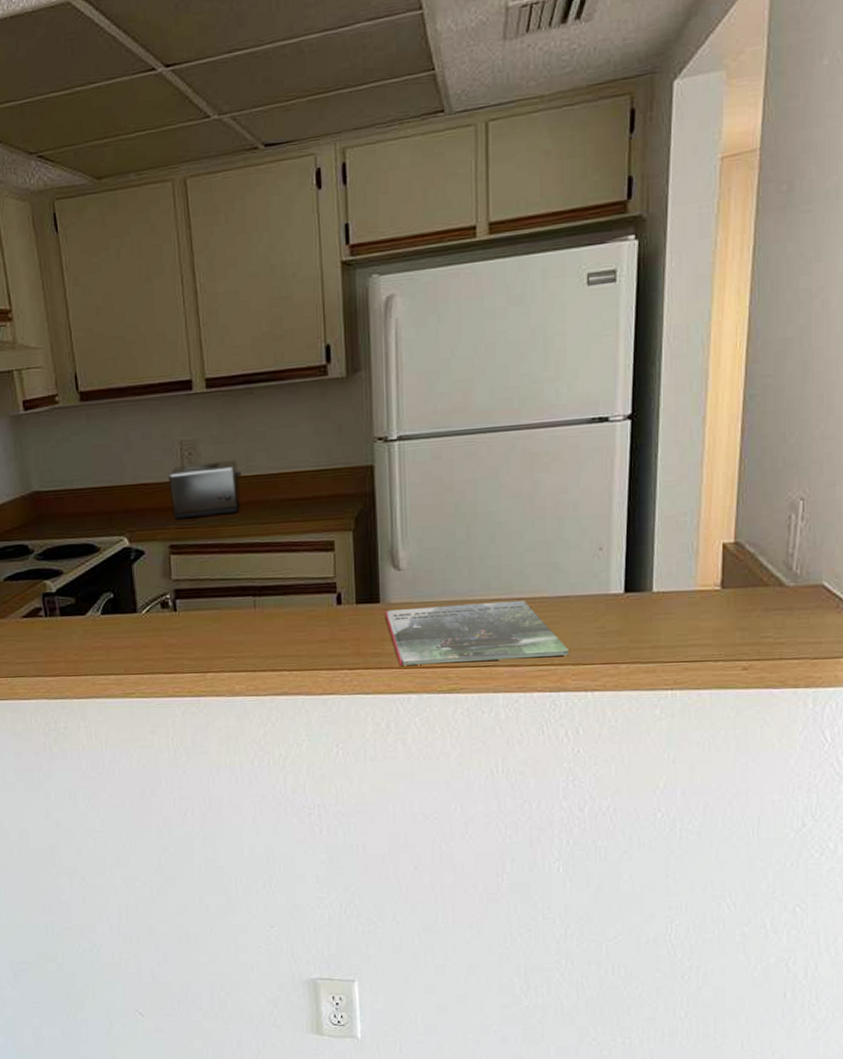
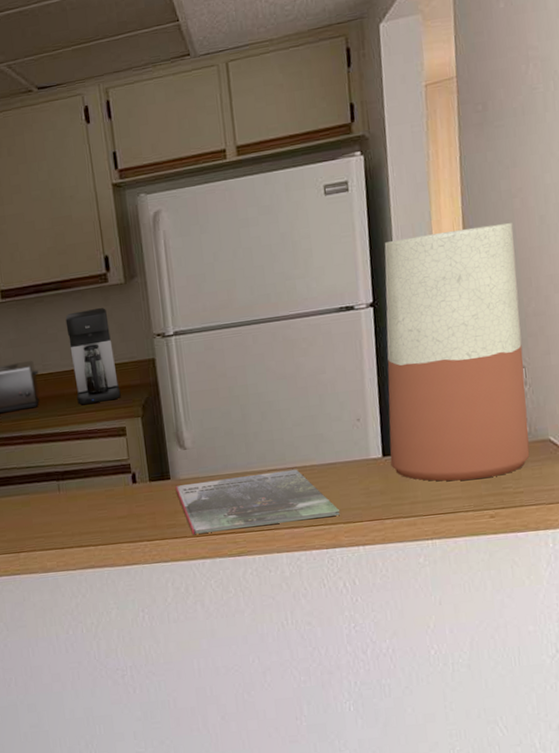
coffee maker: none [276,404,332,514] -> present [65,308,121,405]
vase: none [633,327,808,626] -> present [384,222,530,482]

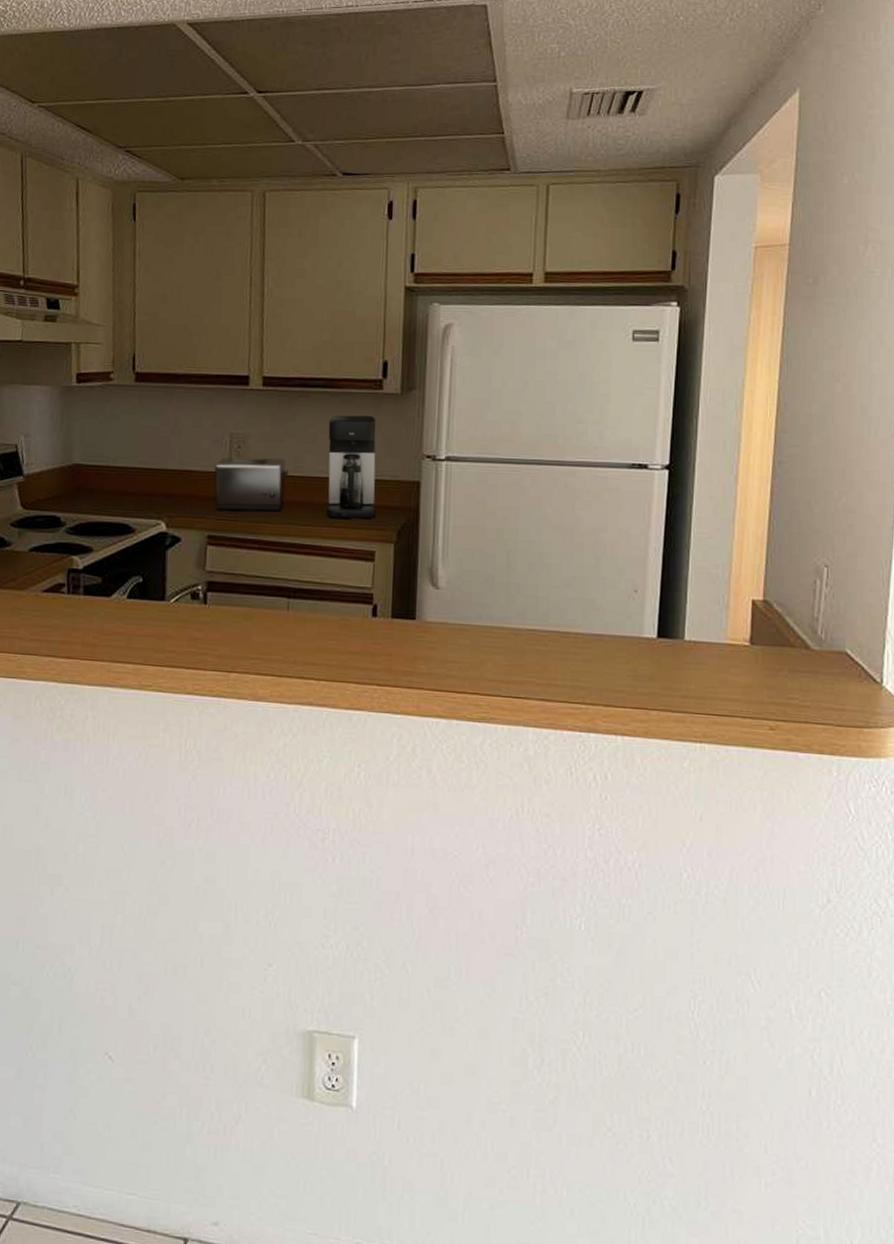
magazine: present [175,469,341,534] -> none [419,628,602,695]
vase: present [384,222,530,482] -> none [665,402,832,683]

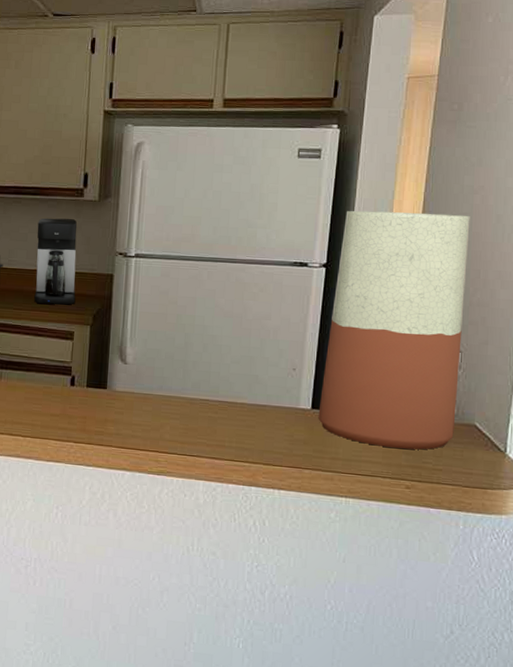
vase: none [665,402,832,683] -> present [318,210,470,450]

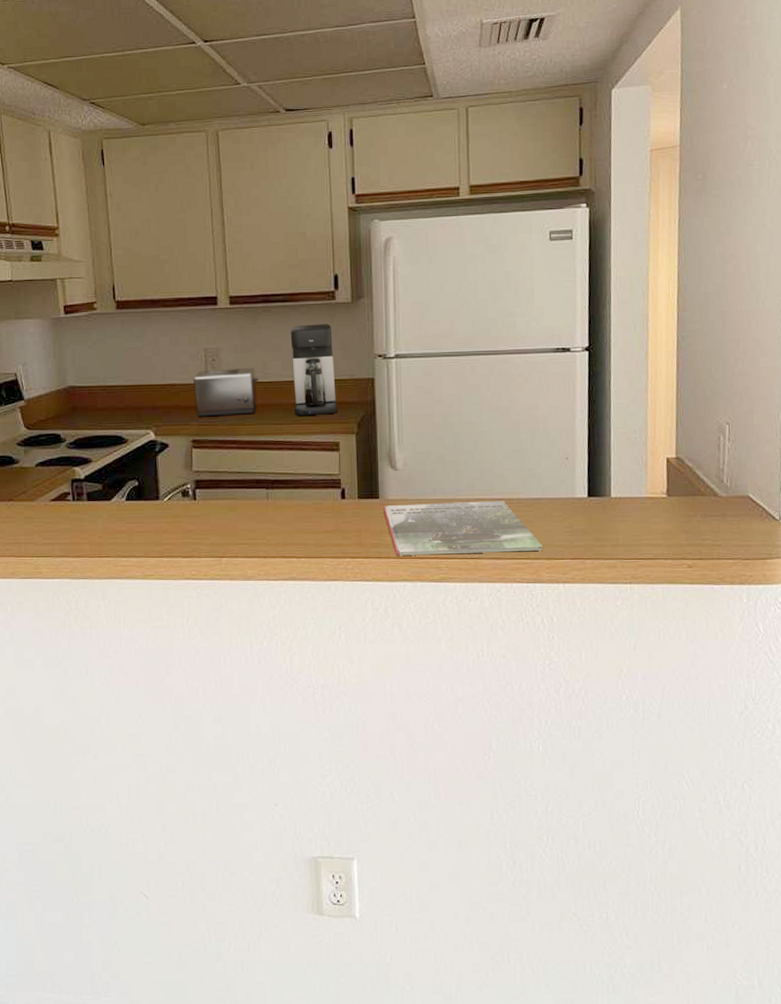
magazine: none [109,396,263,456] -> present [383,501,543,556]
vase: present [318,210,470,450] -> none [595,285,729,529]

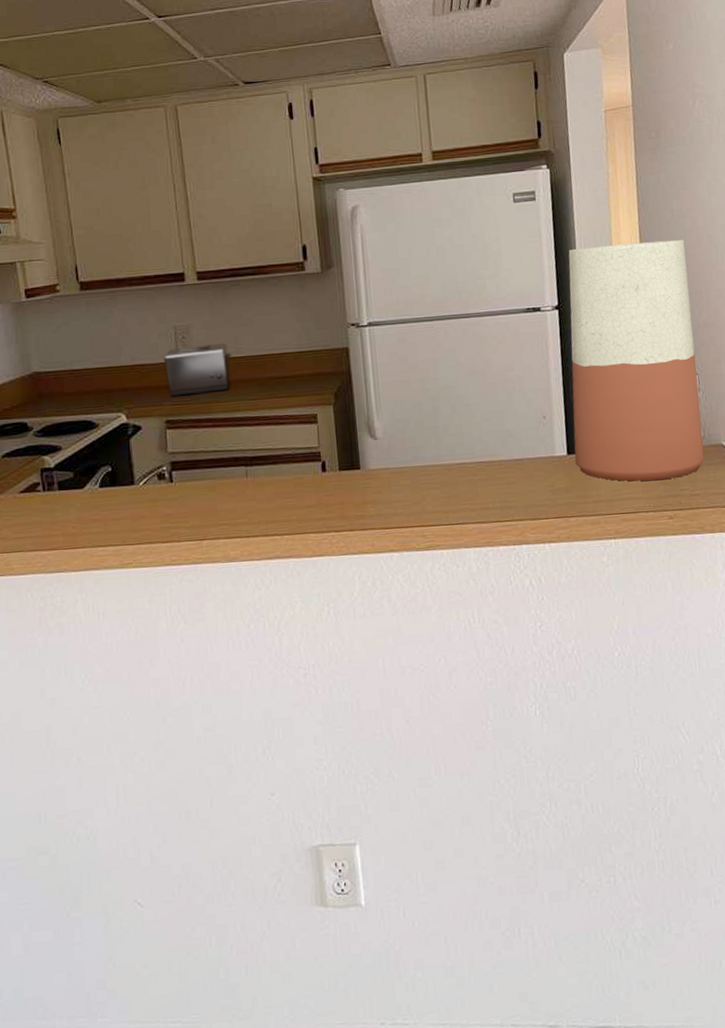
coffee maker: present [290,324,338,417] -> none [261,295,314,390]
magazine: present [383,501,543,556] -> none [365,464,527,526]
vase: none [595,285,729,529] -> present [568,239,705,482]

